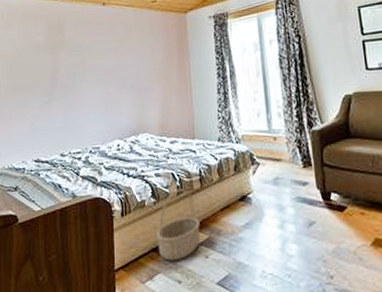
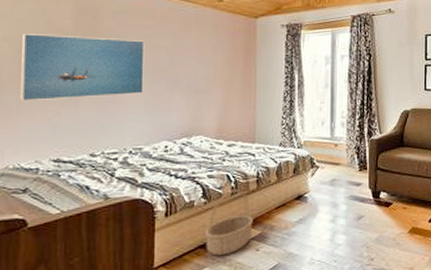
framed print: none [11,46,98,109] -> present [20,34,145,102]

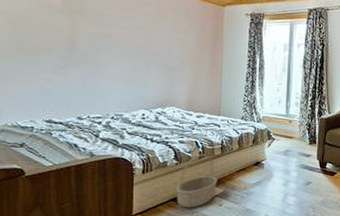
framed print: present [20,34,145,102] -> none [15,9,125,69]

